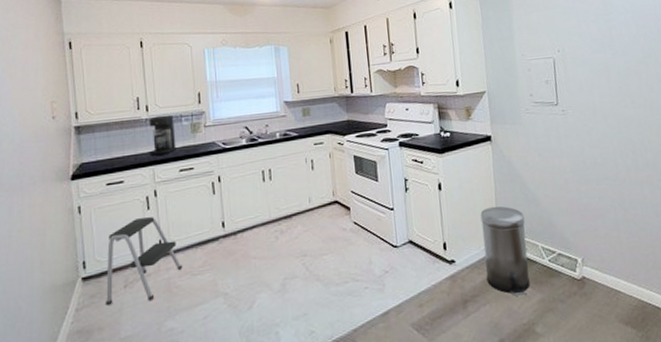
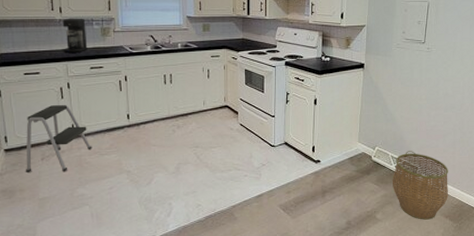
pedal bin: present [480,206,530,296] -> none [344,121,381,191]
basket: none [547,238,624,330] -> present [392,151,449,220]

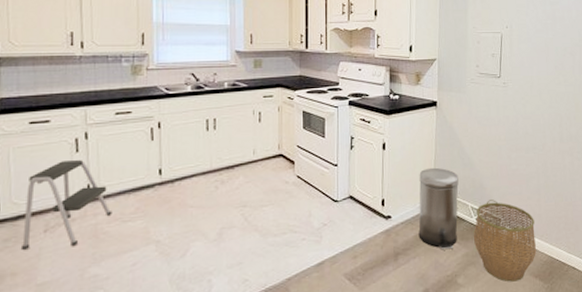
coffee maker: present [62,18,88,53] -> none [82,54,114,96]
pedal bin: none [344,121,381,191] -> present [418,167,459,250]

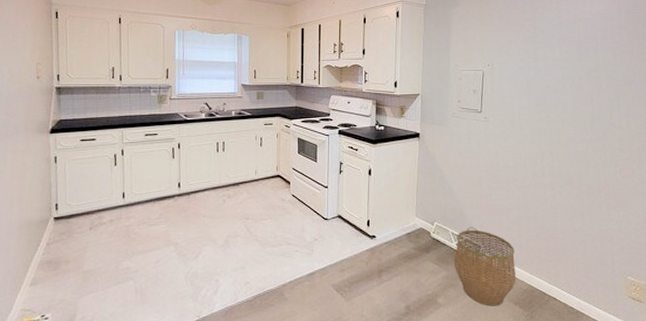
step stool: present [22,160,112,250] -> none [73,172,141,242]
pedal bin: present [418,167,459,250] -> none [401,194,440,271]

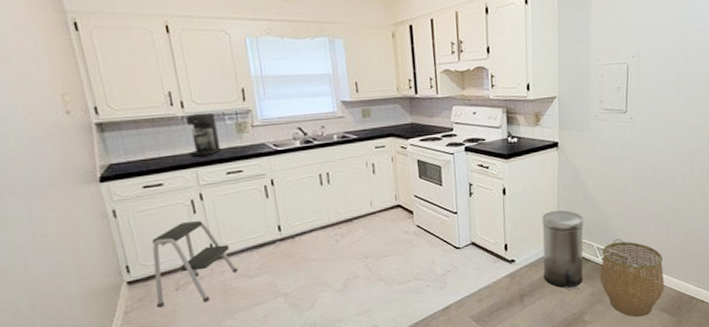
step stool: none [73,172,141,242] -> present [152,221,238,307]
coffee maker: none [120,85,144,119] -> present [185,112,221,157]
pedal bin: none [401,194,440,271] -> present [542,210,584,290]

